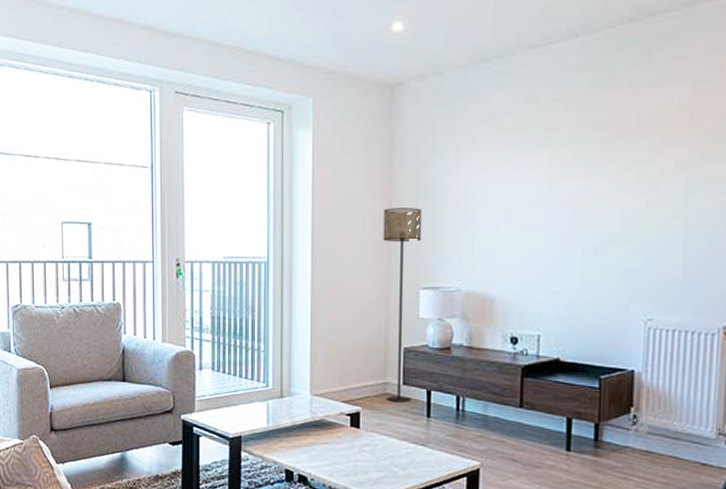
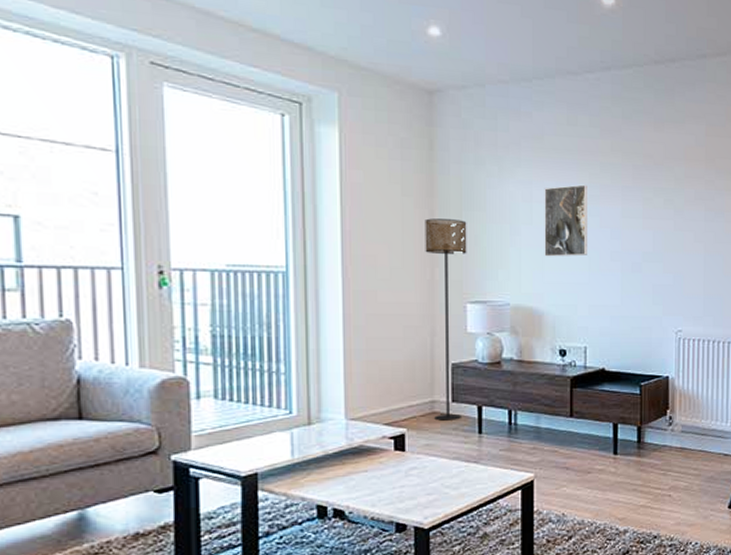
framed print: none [498,163,547,241] -> present [544,184,587,257]

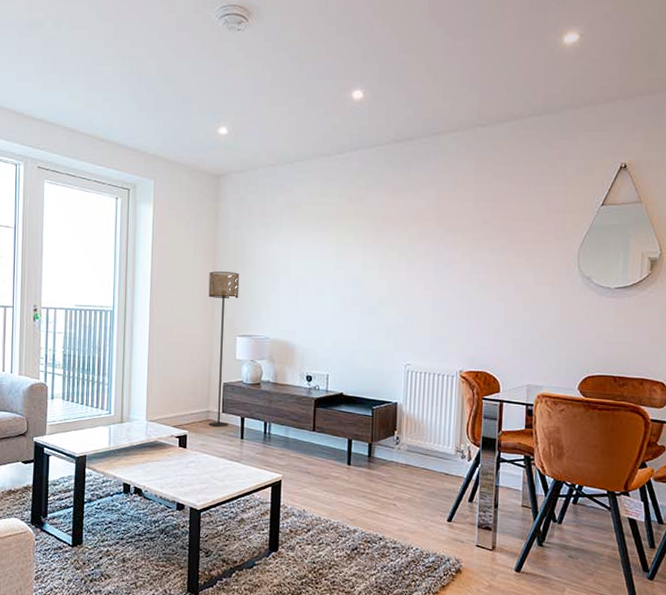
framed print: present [544,184,587,257] -> none [298,243,335,301]

